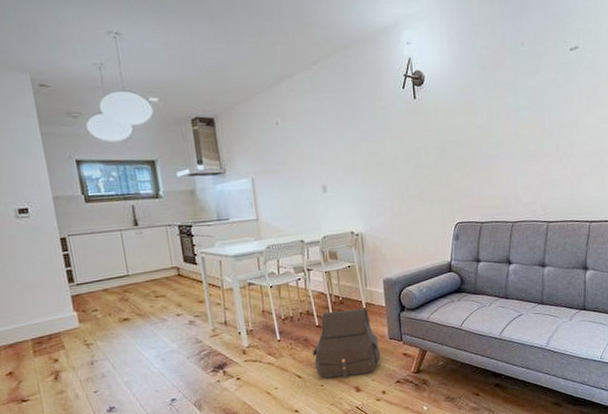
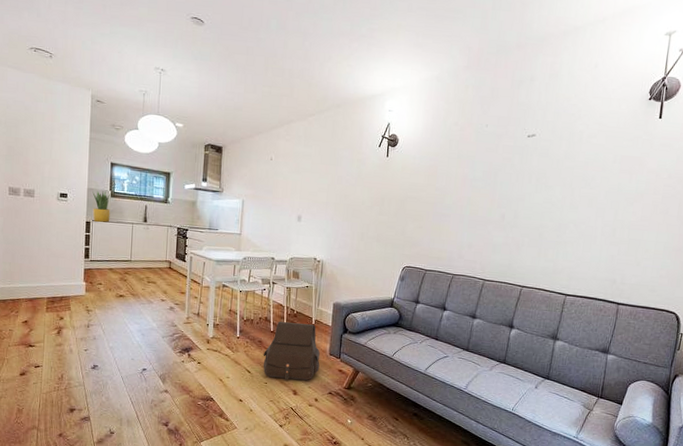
planter: none [60,196,91,236] -> present [92,191,110,223]

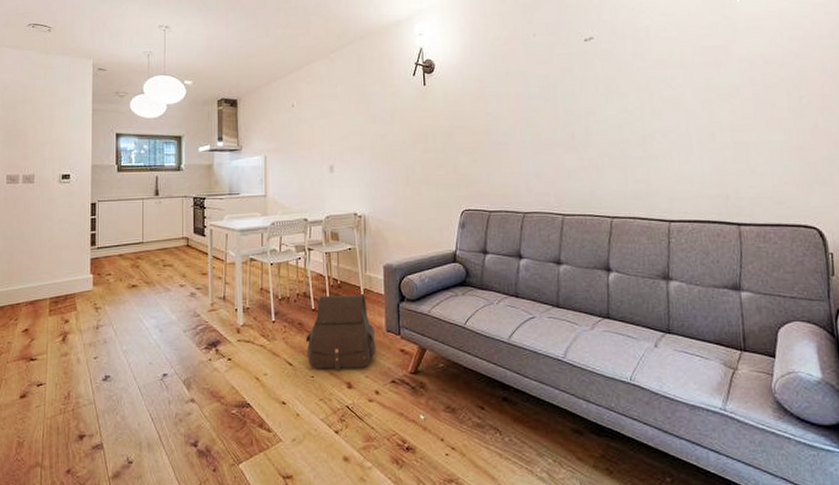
planter: present [92,191,110,223] -> none [97,166,118,202]

